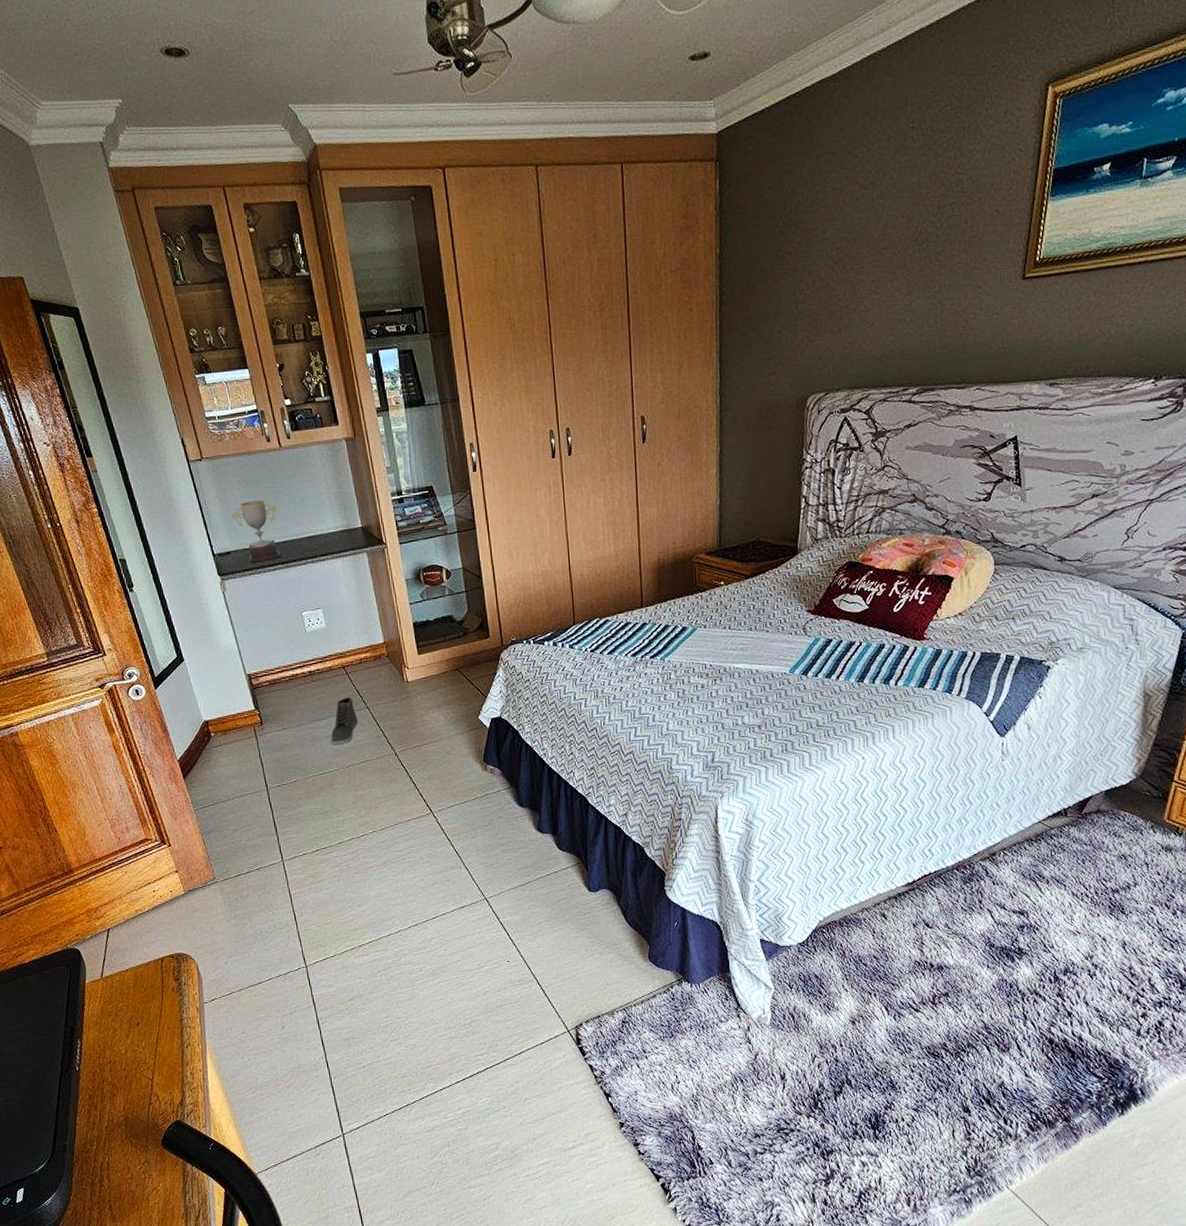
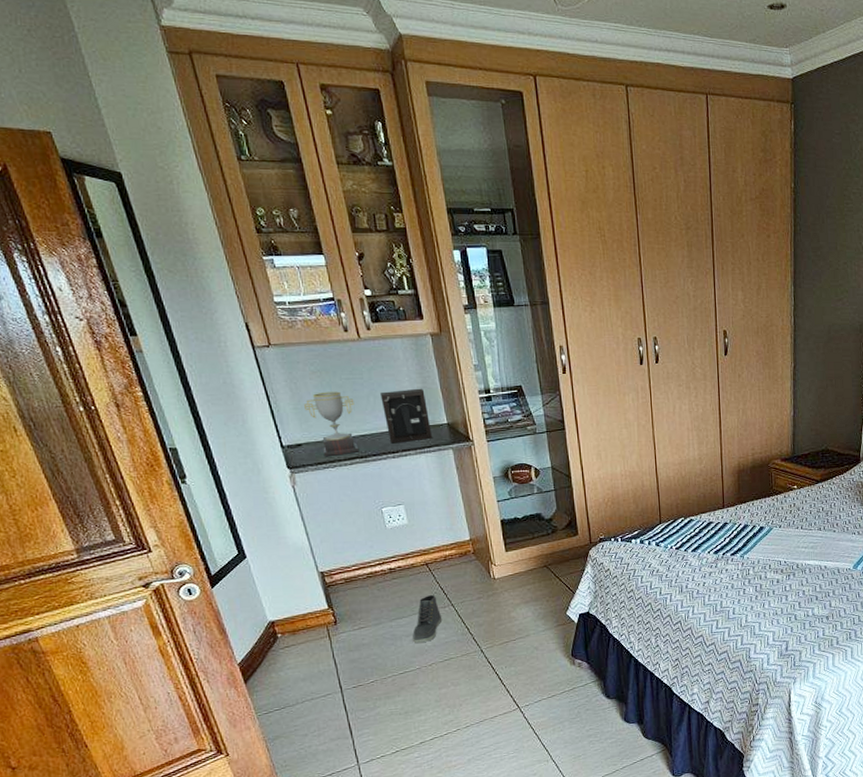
picture frame: none [300,493,348,549] -> present [380,388,432,444]

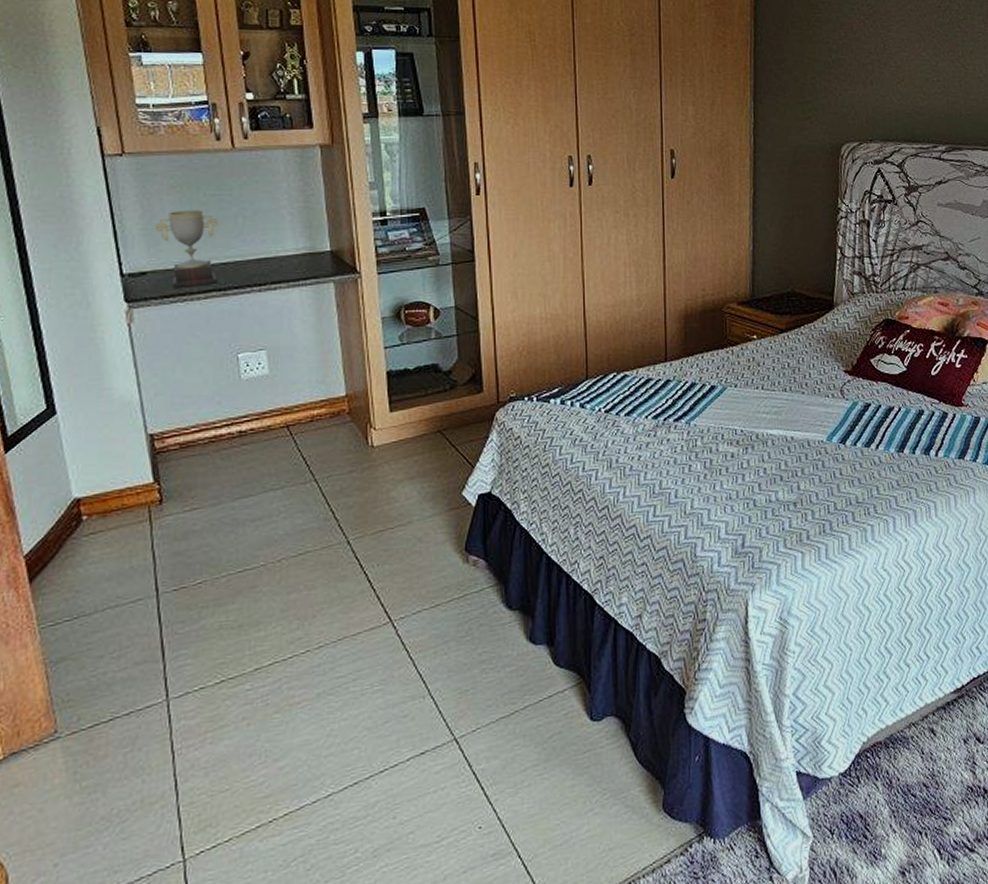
picture frame: present [380,388,432,444] -> none [251,208,310,274]
sneaker: present [412,594,441,644] -> none [258,465,300,531]

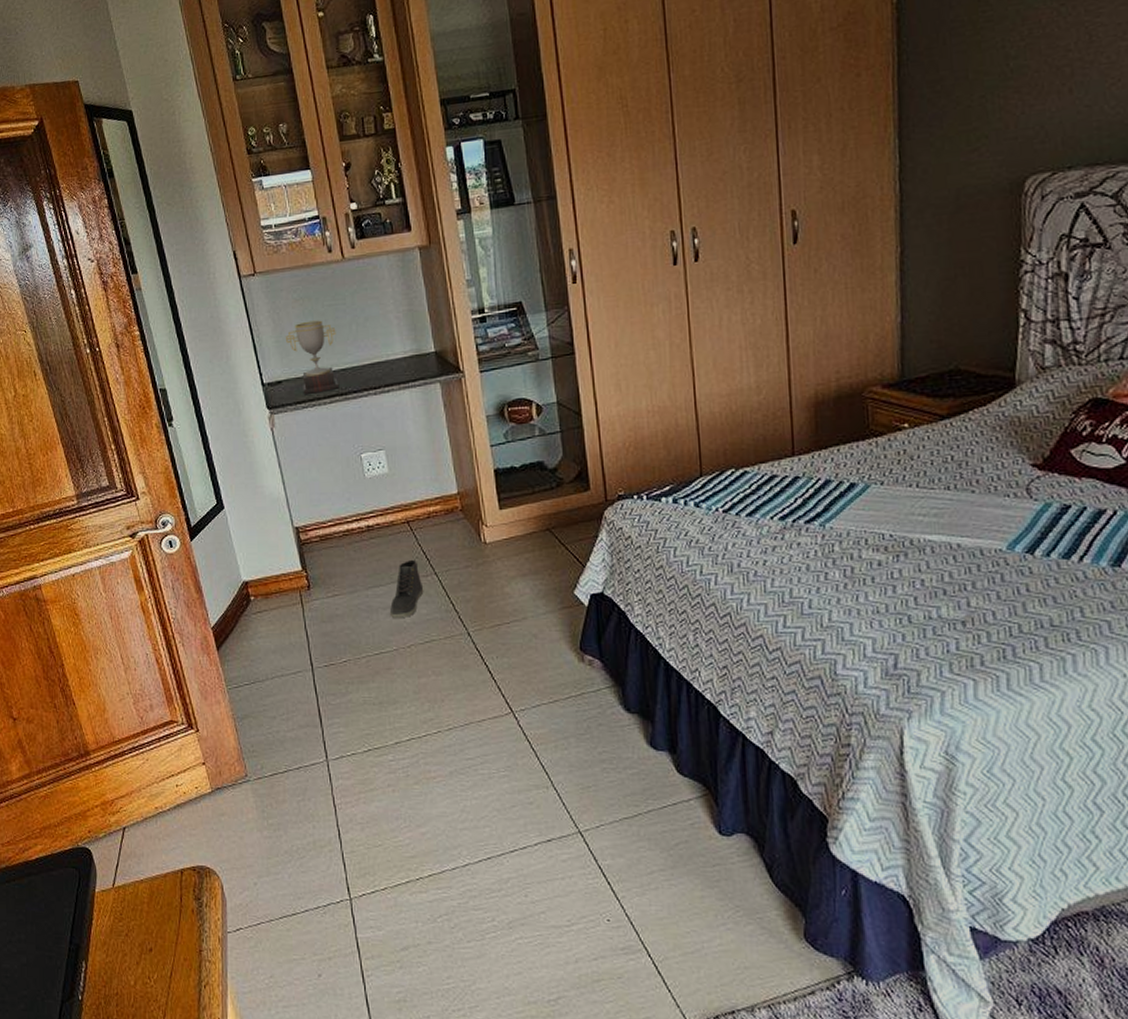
sneaker: none [258,465,300,531] -> present [389,559,423,619]

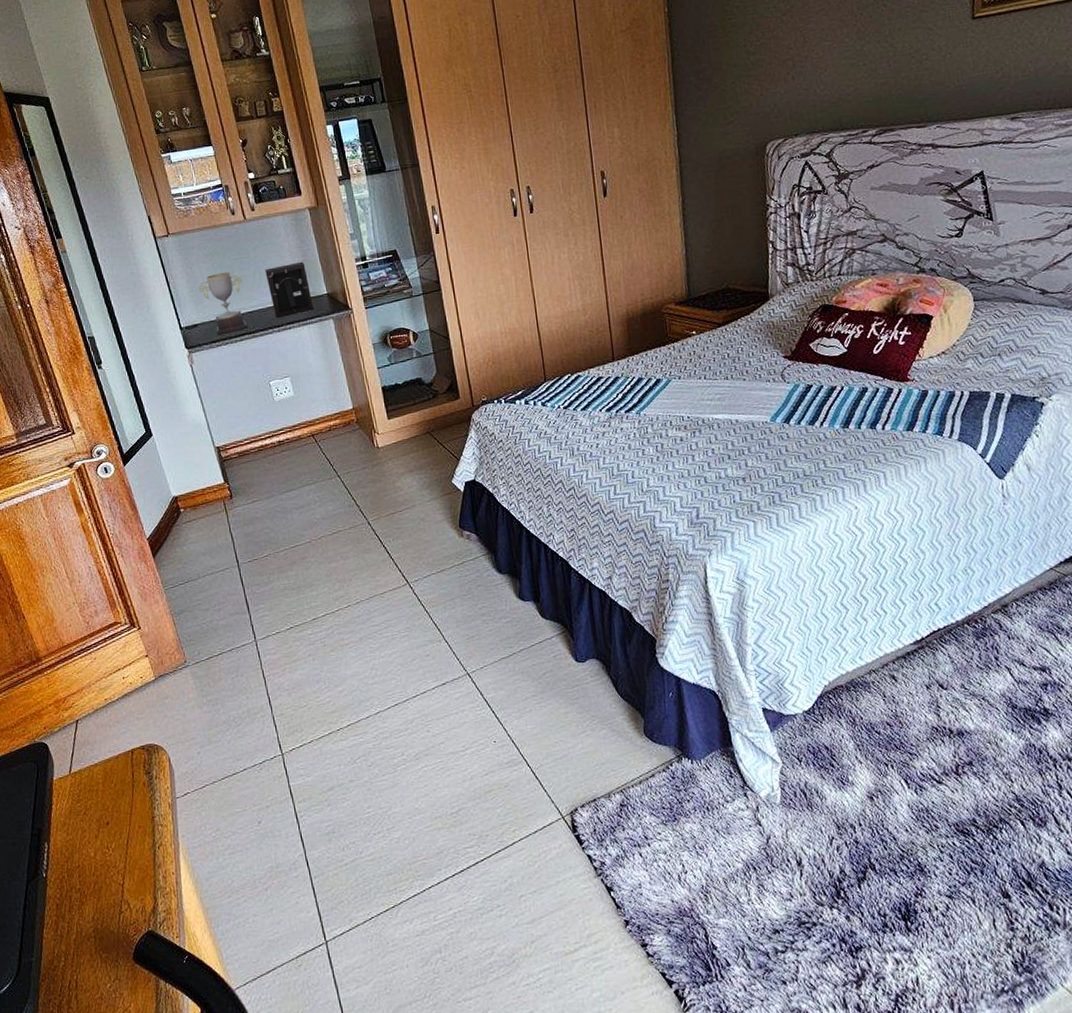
picture frame: none [363,311,417,378] -> present [265,261,313,318]
sneaker: present [389,559,423,619] -> none [301,465,329,516]

